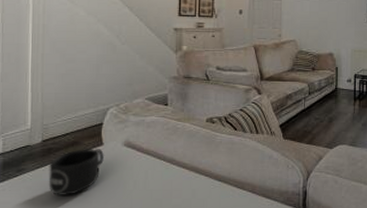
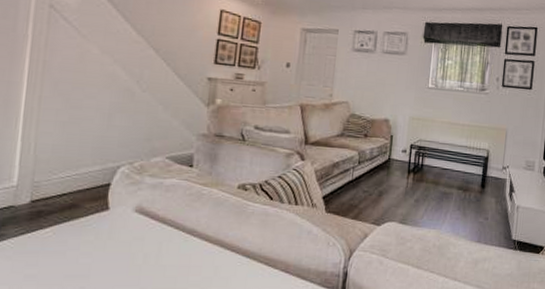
mug: present [48,148,105,197] -> none [34,212,110,270]

